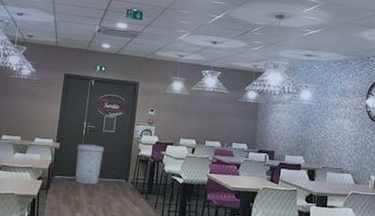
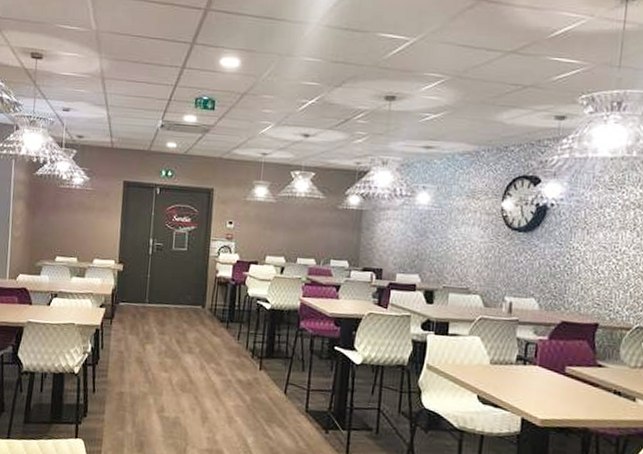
trash can: present [75,144,105,185] -> none [143,264,176,312]

